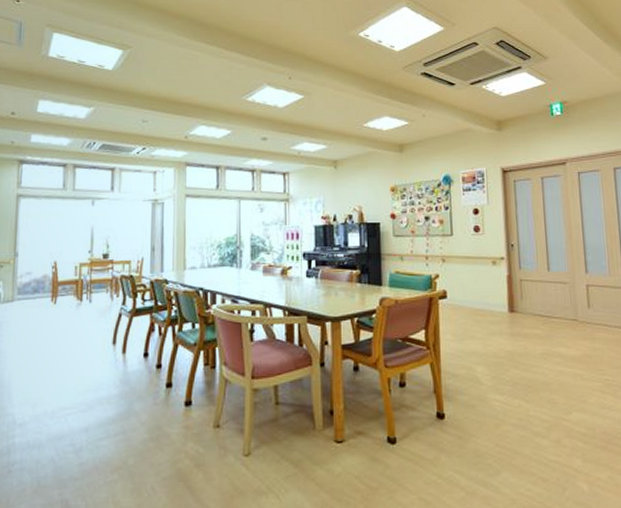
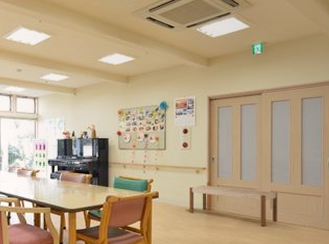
bench: none [485,280,598,331] -> present [189,185,278,226]

